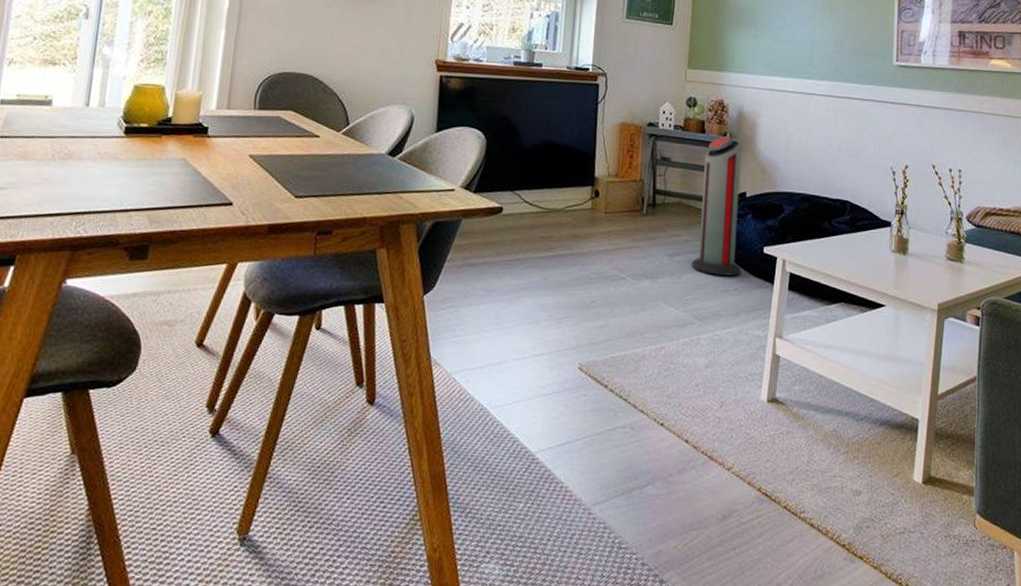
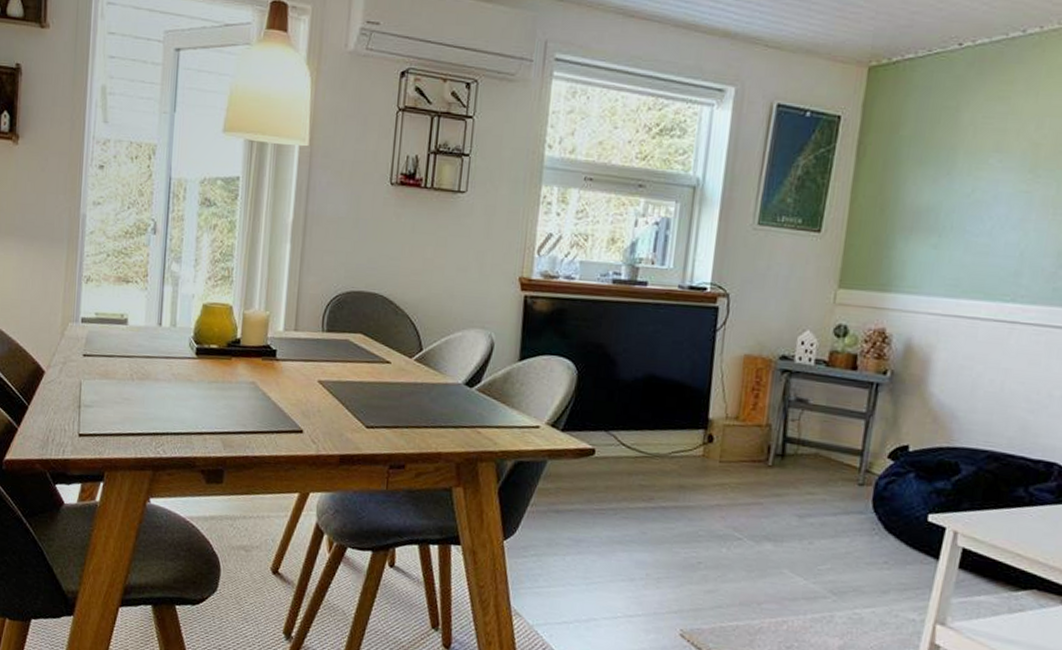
air purifier: present [691,136,742,276] -> none [827,375,908,547]

